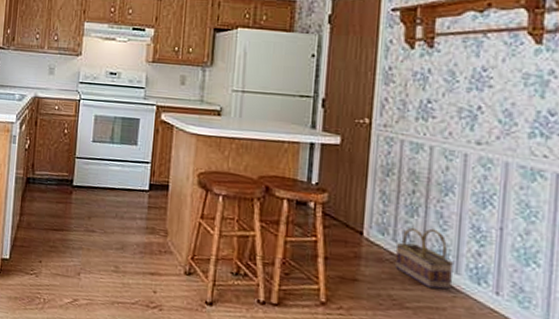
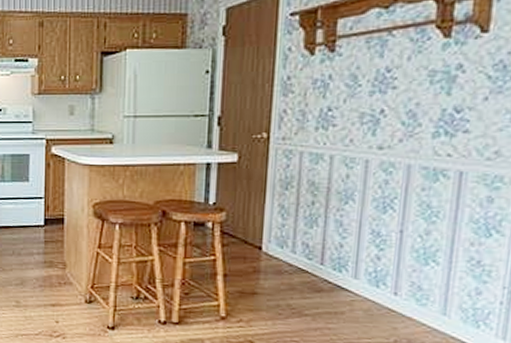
basket: present [394,227,455,290] -> none [293,237,354,295]

